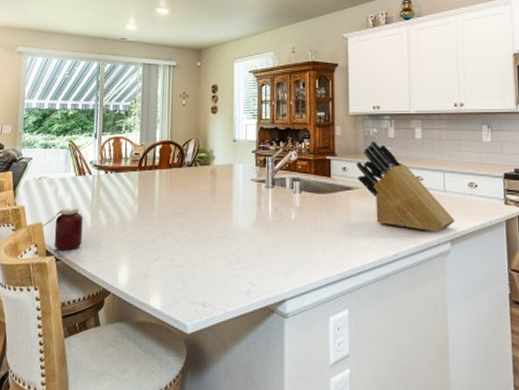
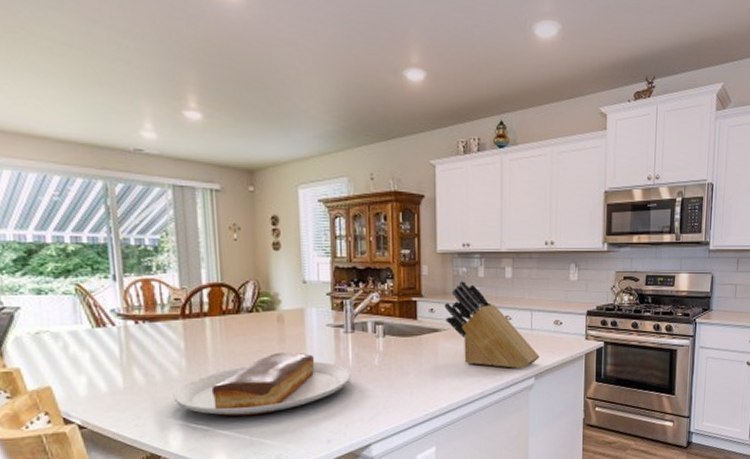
jar: present [43,207,83,251] -> none [52,365,114,417]
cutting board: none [125,203,270,261] -> present [173,352,351,417]

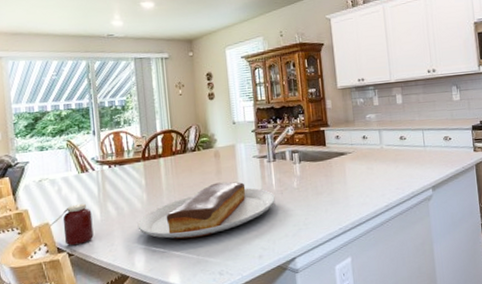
jar: none [52,365,114,417] -> present [50,203,94,246]
knife block: present [444,280,540,369] -> none [347,109,435,183]

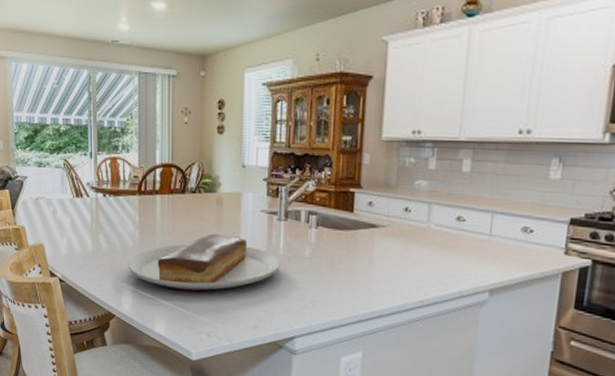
jar: present [50,203,94,246] -> none [44,229,84,273]

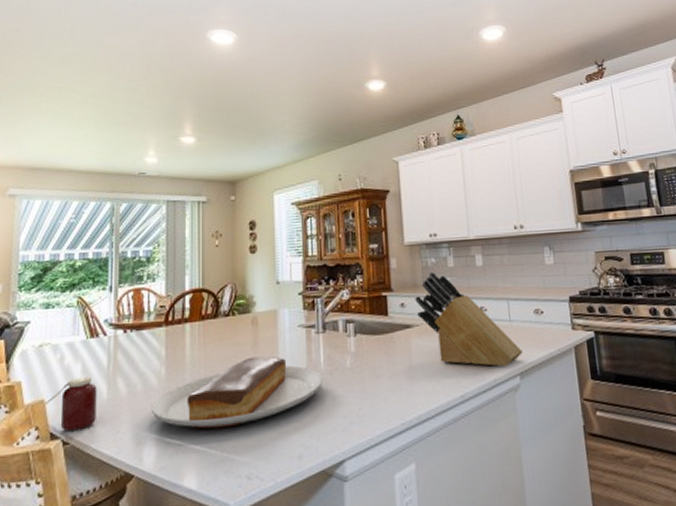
jar: none [44,229,84,273] -> present [45,376,97,432]
knife block: none [385,172,498,281] -> present [415,271,523,367]

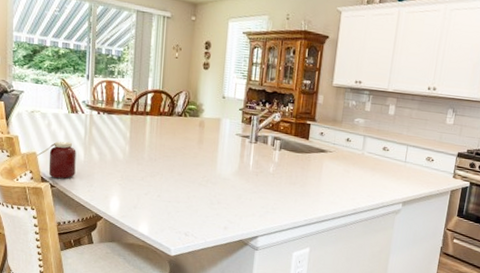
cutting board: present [151,356,322,430] -> none [117,151,250,198]
knife block: present [415,271,523,367] -> none [332,111,409,195]

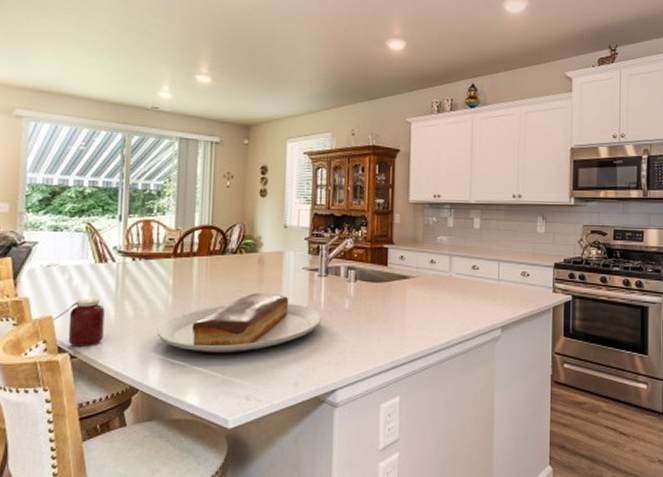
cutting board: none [117,151,250,198] -> present [157,293,322,354]

